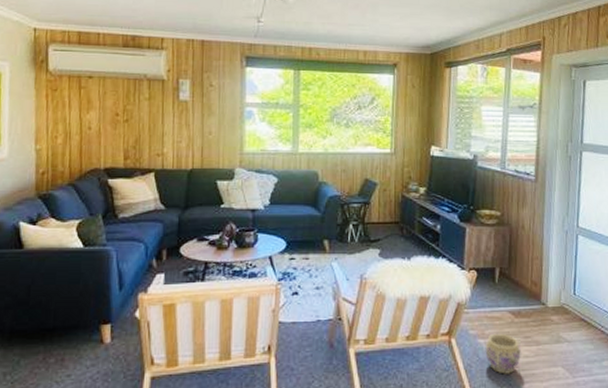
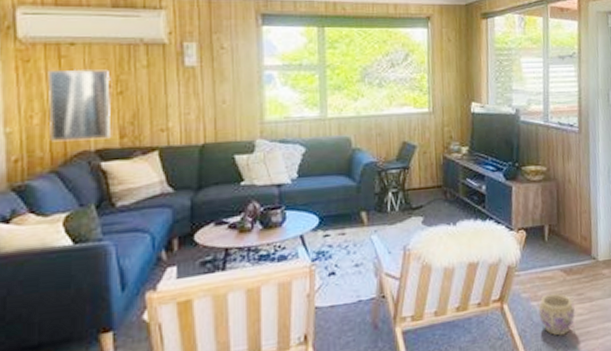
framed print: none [69,98,119,160] -> present [47,69,111,142]

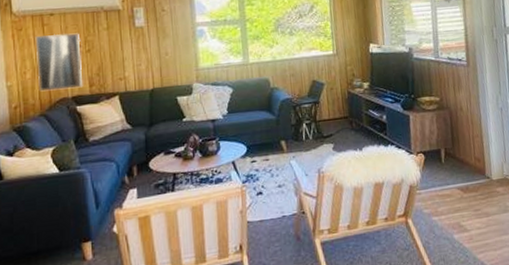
planter: present [538,293,575,336] -> none [439,209,474,248]

